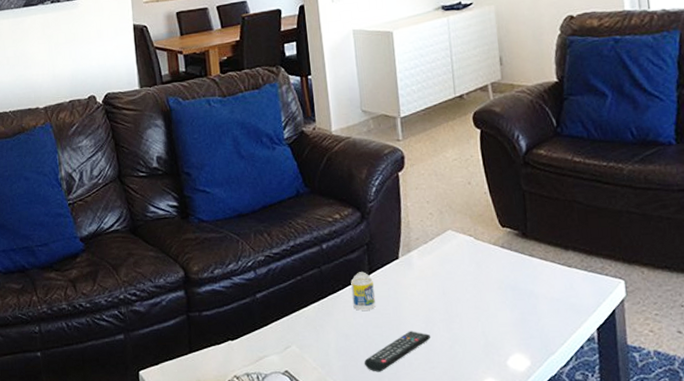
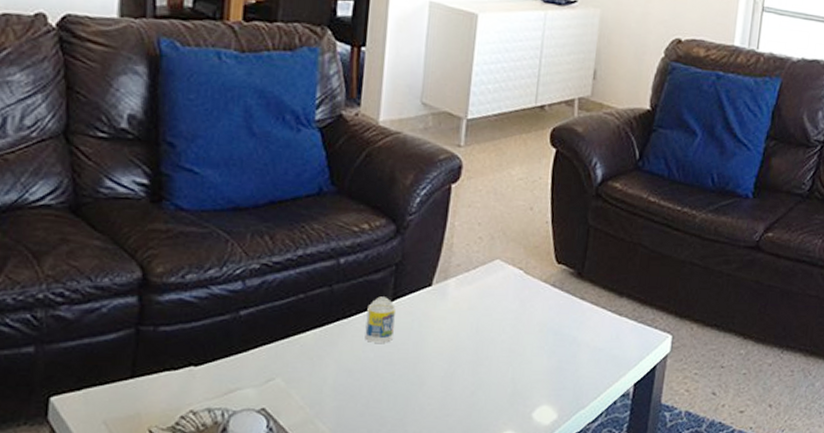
remote control: present [364,331,430,372] -> none [365,371,451,417]

